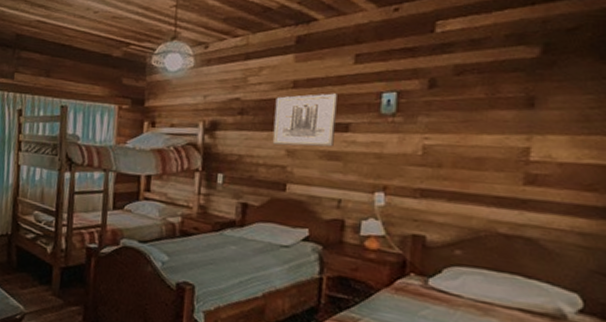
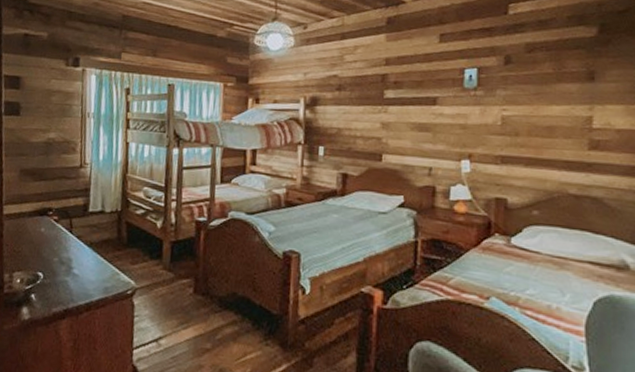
wall art: present [272,93,339,147] -> none [368,69,427,119]

